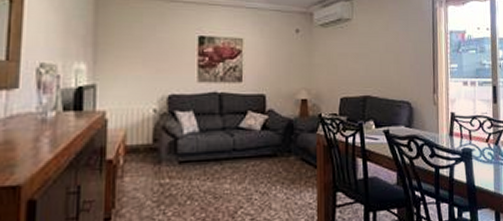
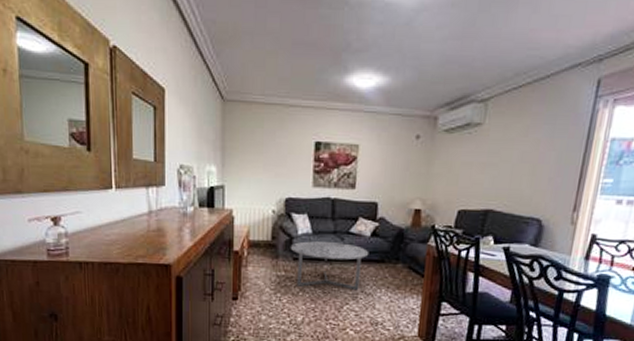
coffee table: none [174,139,261,194] -> present [290,241,369,291]

